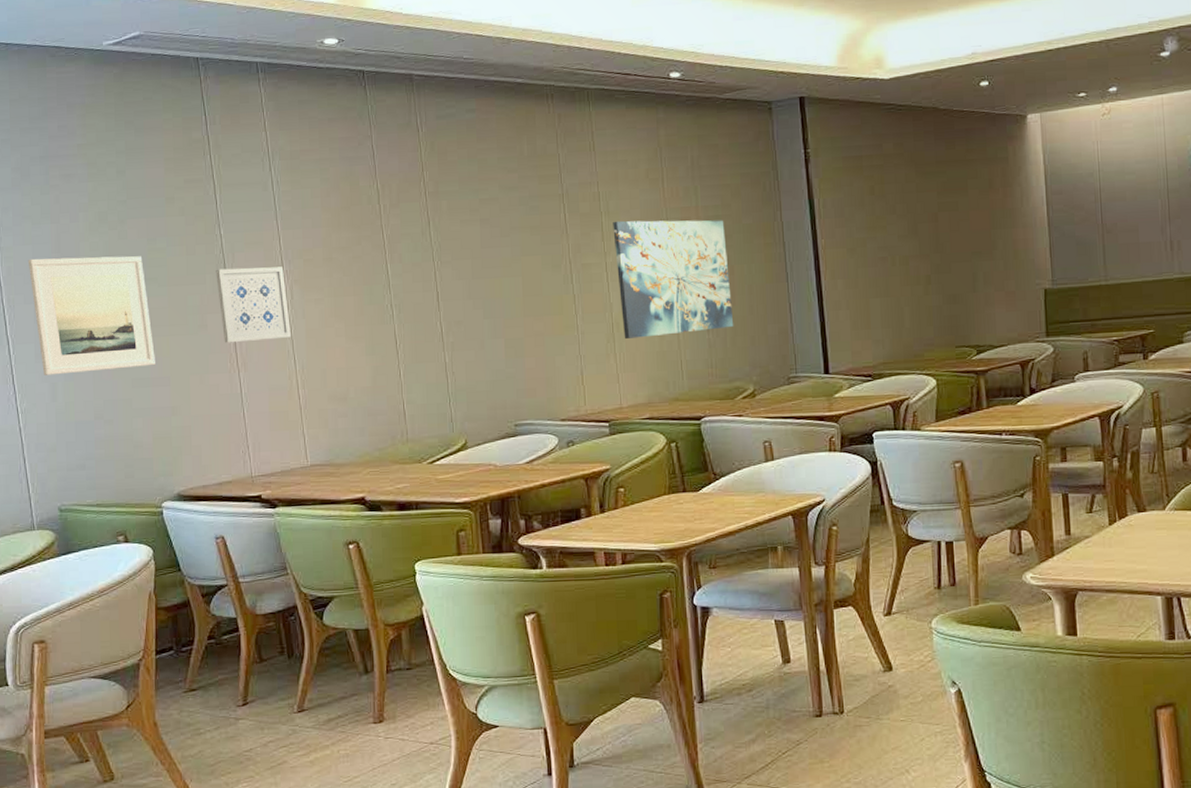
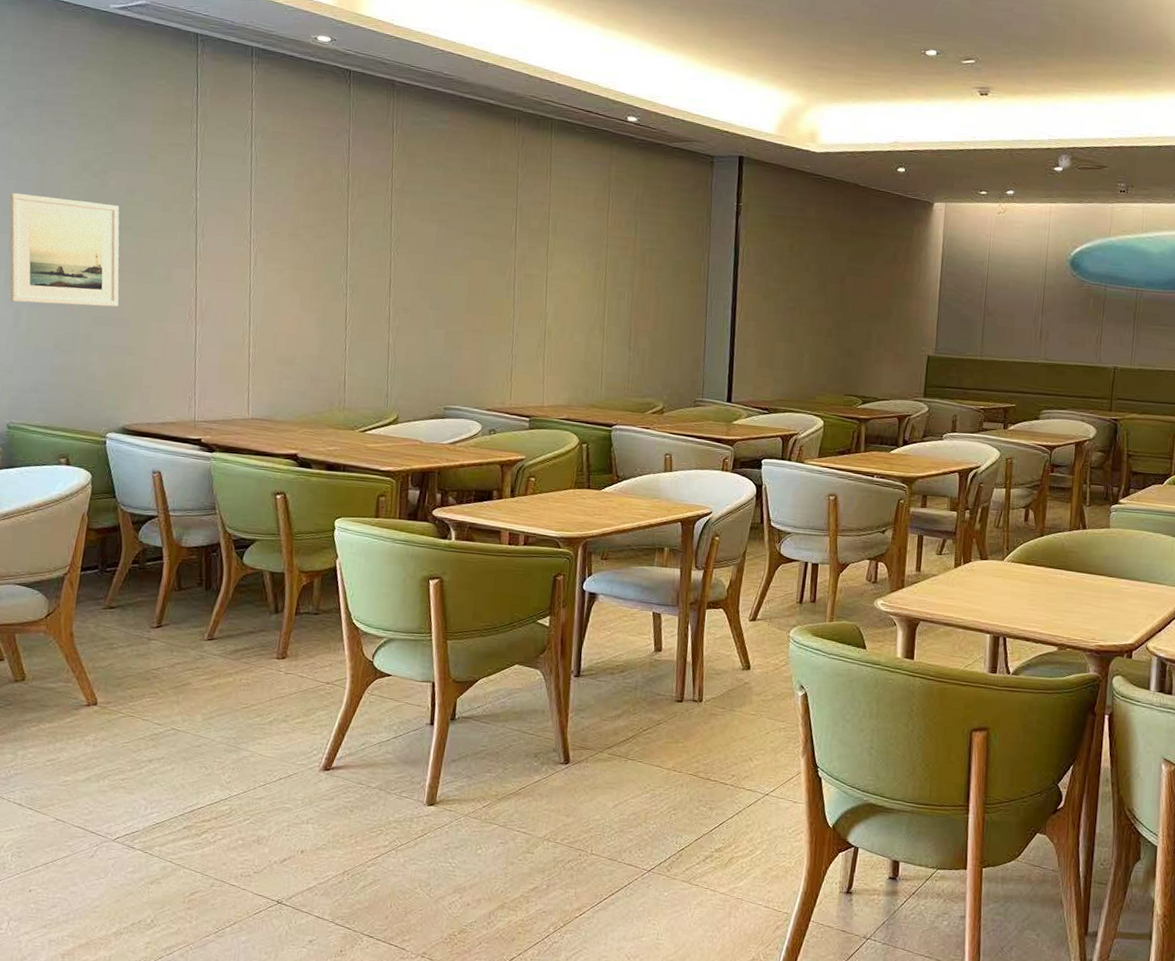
wall art: present [216,266,291,343] -> none [186,228,251,300]
wall art: present [613,220,734,339] -> none [554,240,657,350]

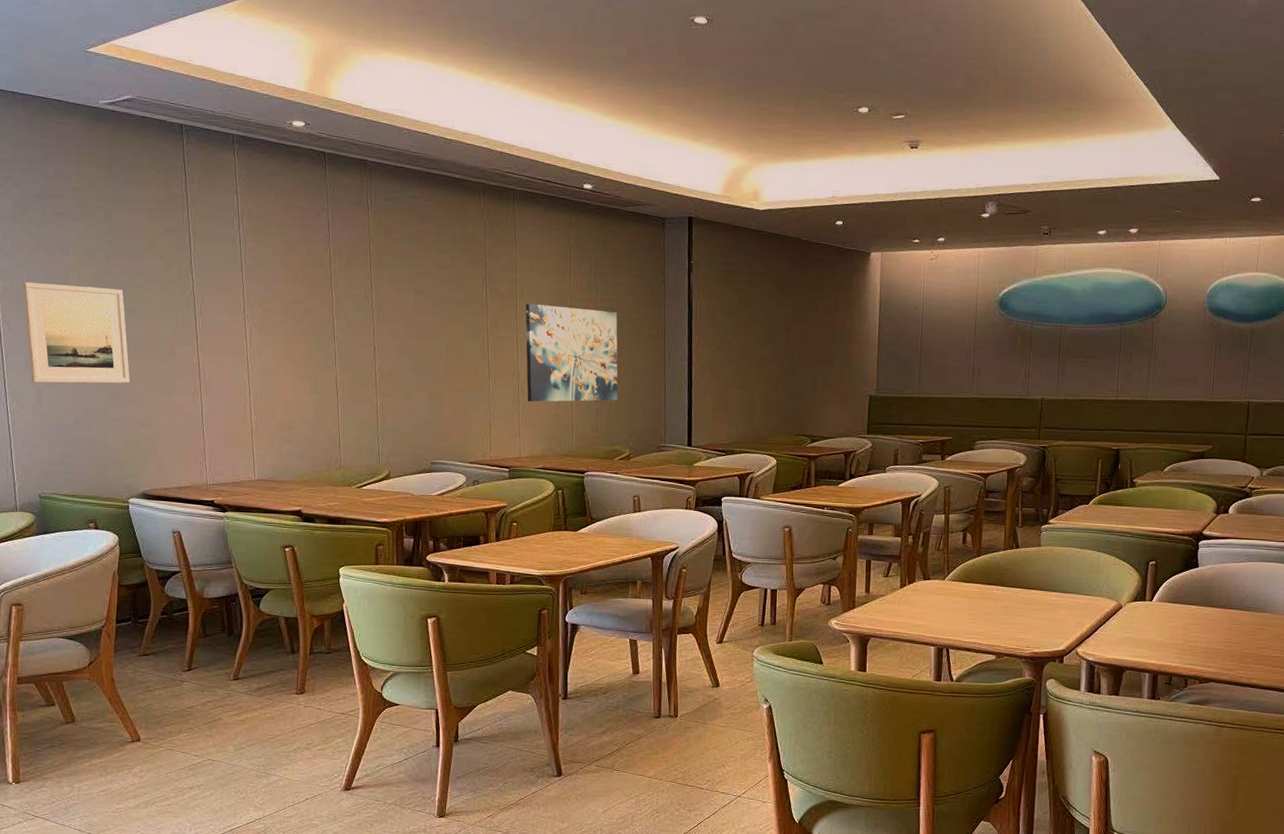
wall art: none [554,240,657,350] -> present [525,303,618,402]

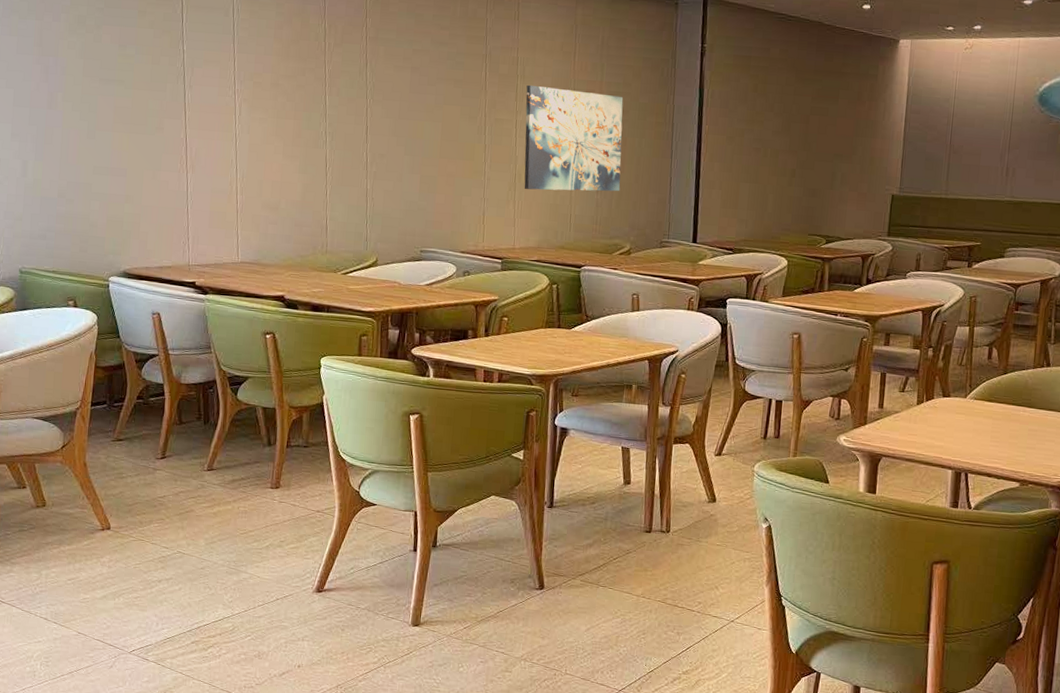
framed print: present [22,281,130,384] -> none [12,49,116,157]

